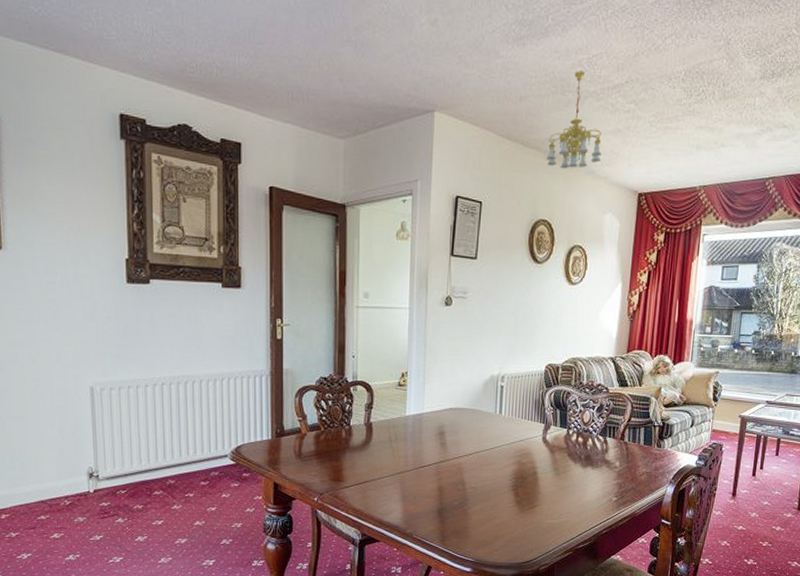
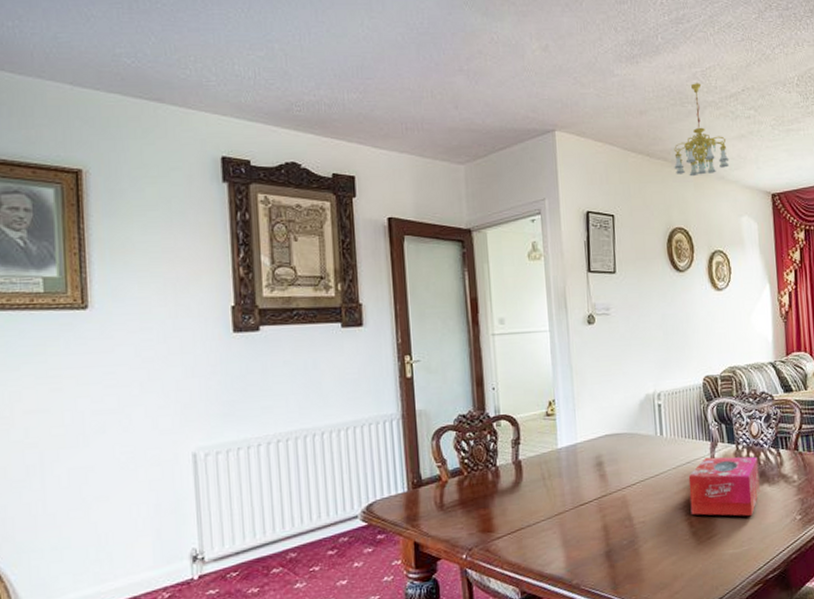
tissue box: none [518,438,585,494] -> present [688,456,760,517]

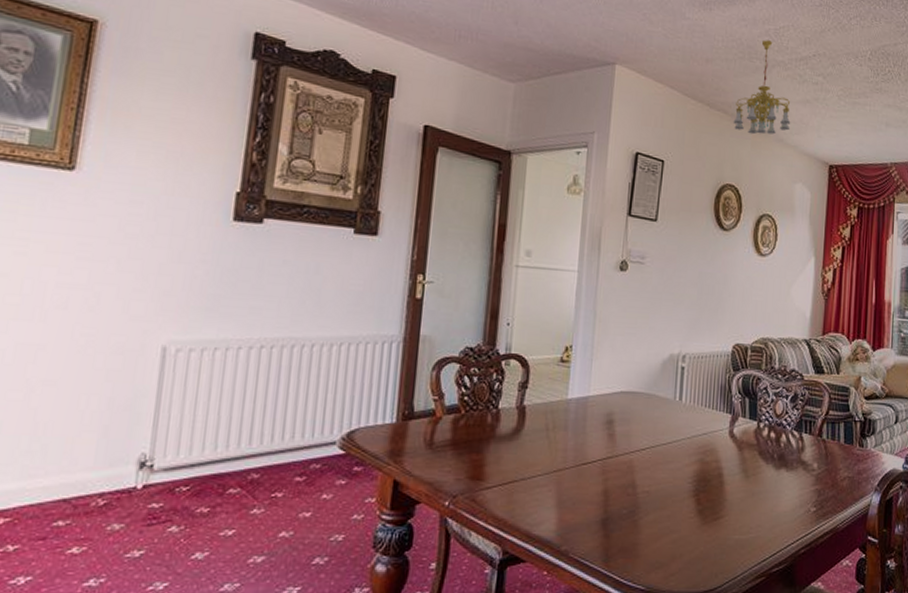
tissue box: present [688,456,760,517] -> none [700,431,779,502]

